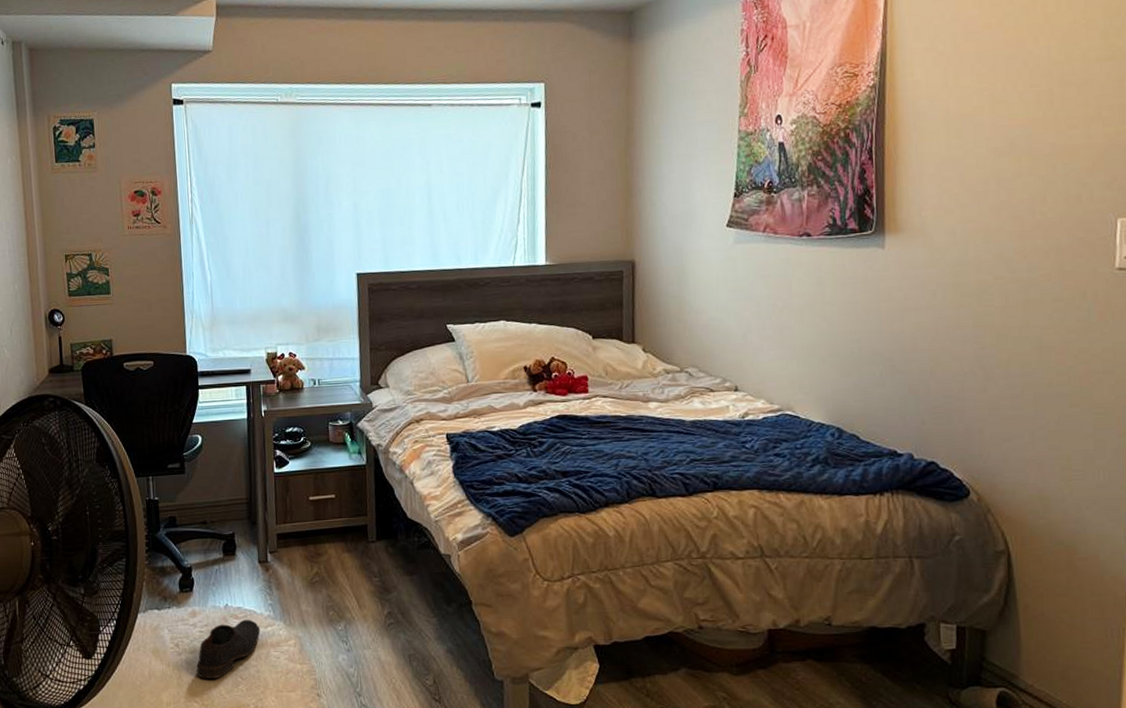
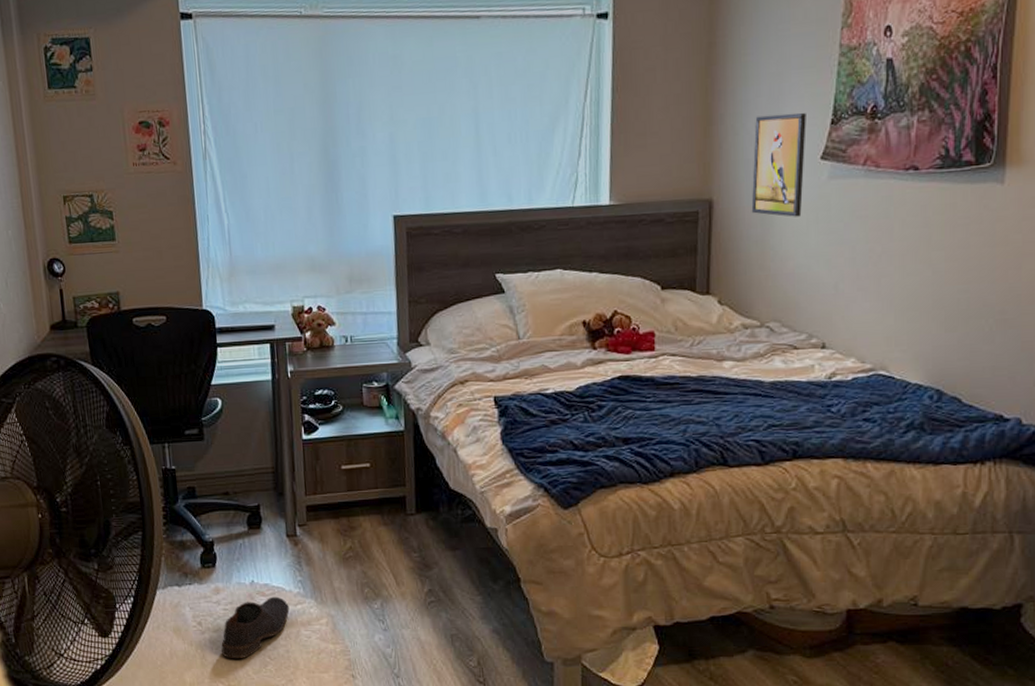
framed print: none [668,187,713,276] -> present [751,112,806,217]

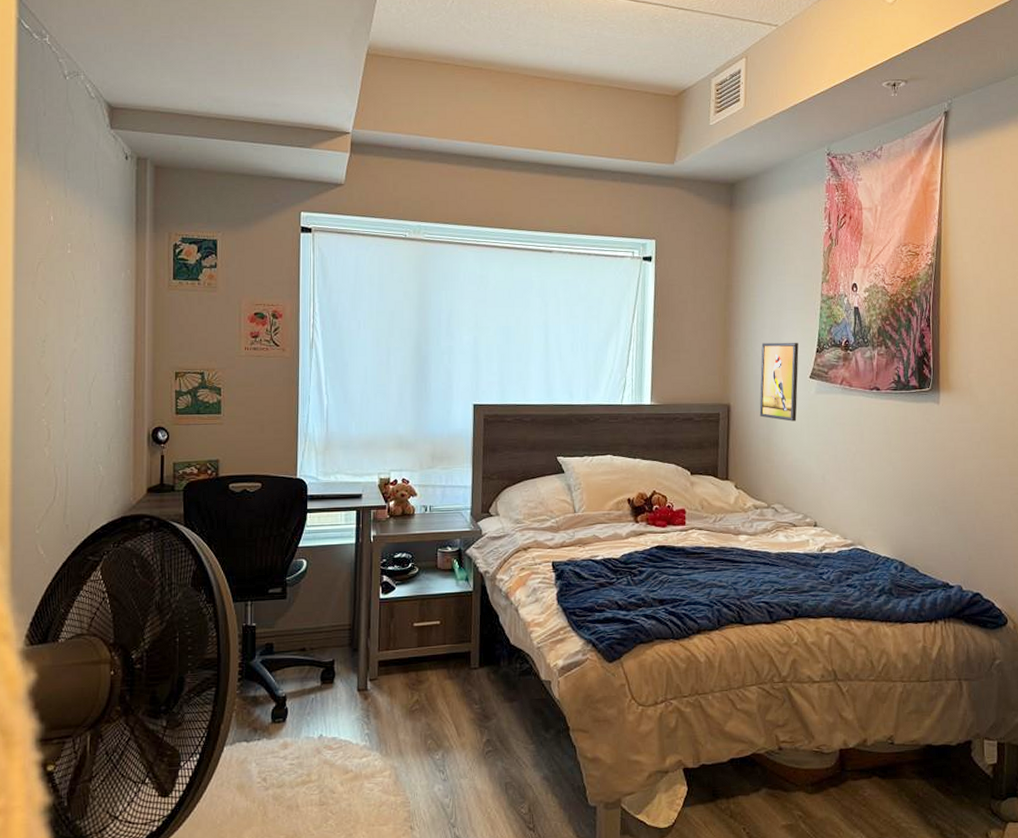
shoe: present [221,596,290,658] -> none [284,750,355,814]

